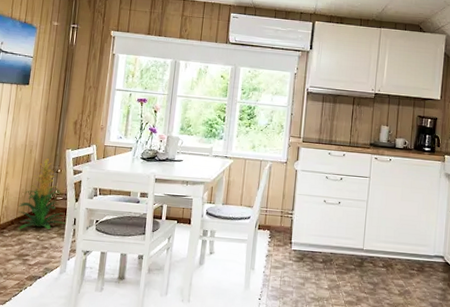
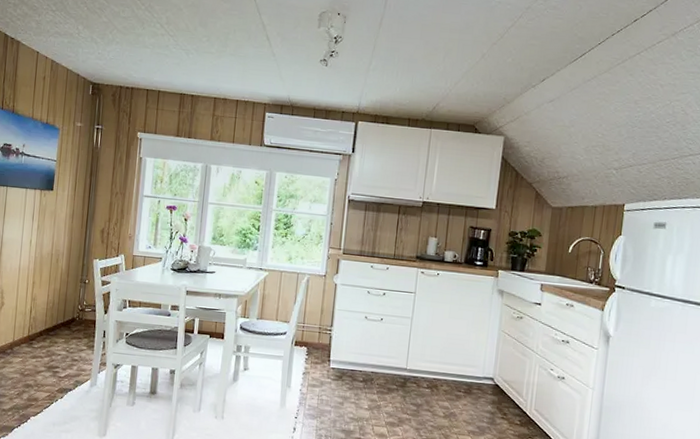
indoor plant: present [18,158,65,230] -> none [46,268,94,342]

